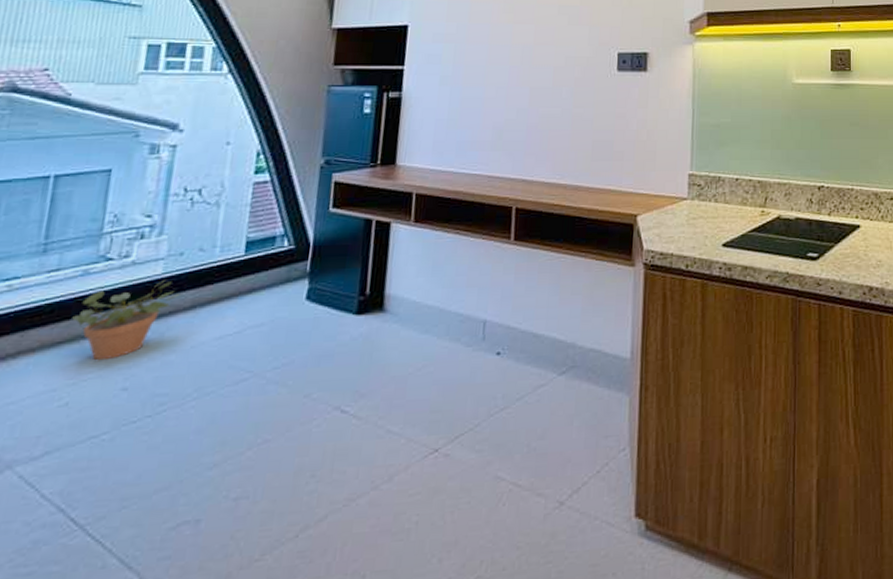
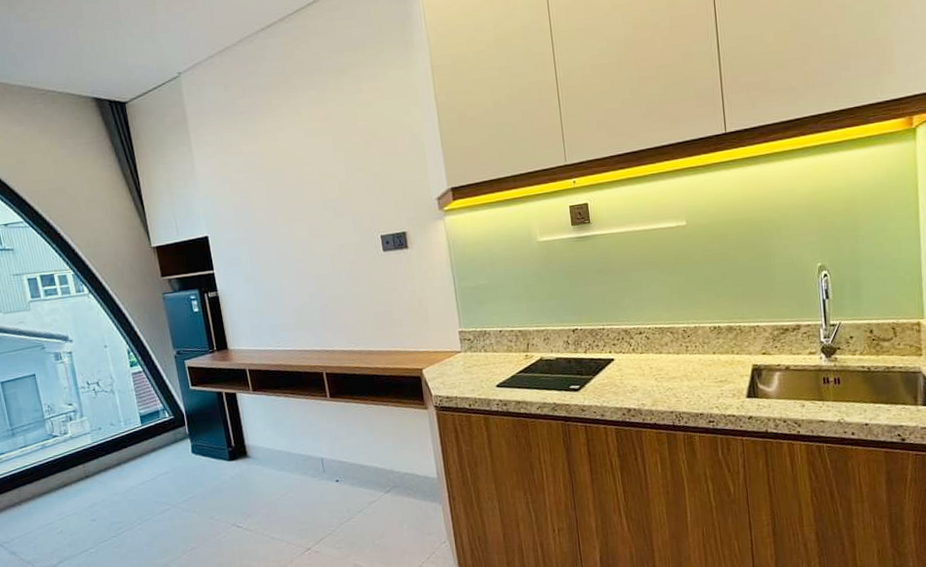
potted plant: present [72,280,182,361] -> none [45,447,109,503]

